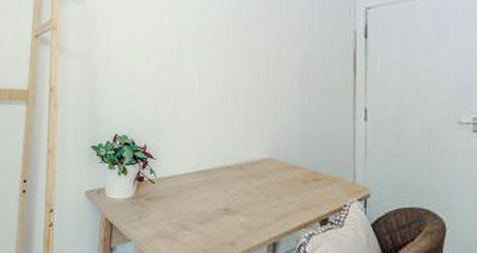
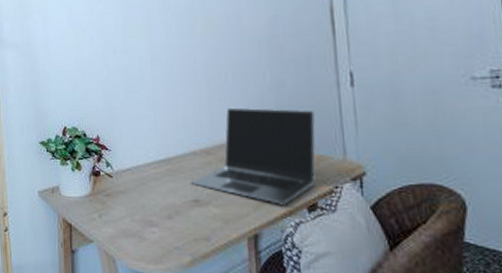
laptop: none [222,129,333,218] -> present [190,107,317,205]

